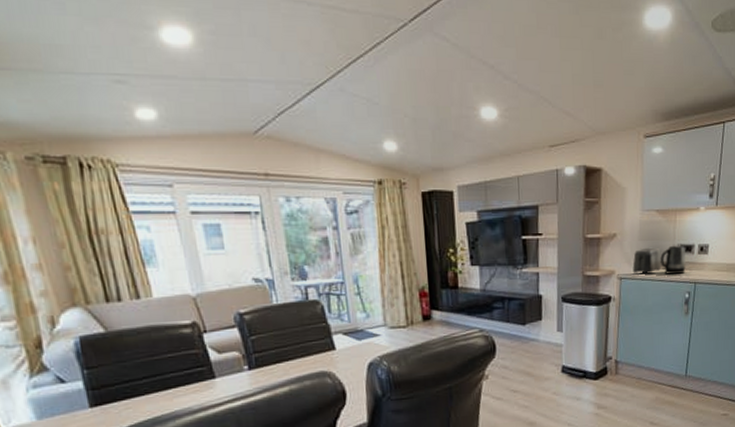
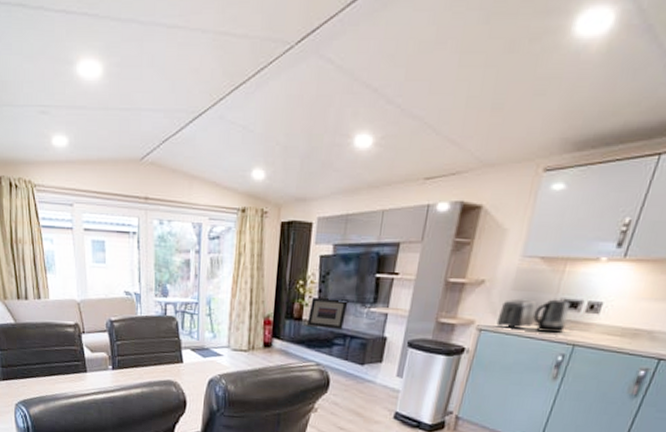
picture frame: none [463,263,501,294] -> present [306,298,349,329]

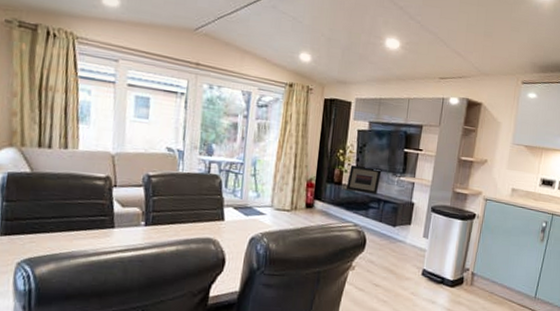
toaster: present [496,298,536,329] -> none [498,176,525,200]
kettle: present [533,299,571,333] -> none [523,178,548,205]

